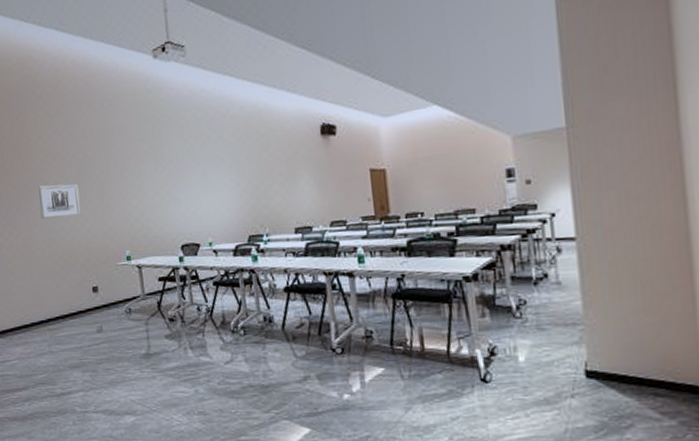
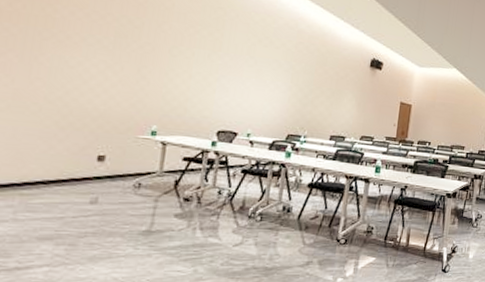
wall art: present [38,184,80,219] -> none [50,37,112,80]

